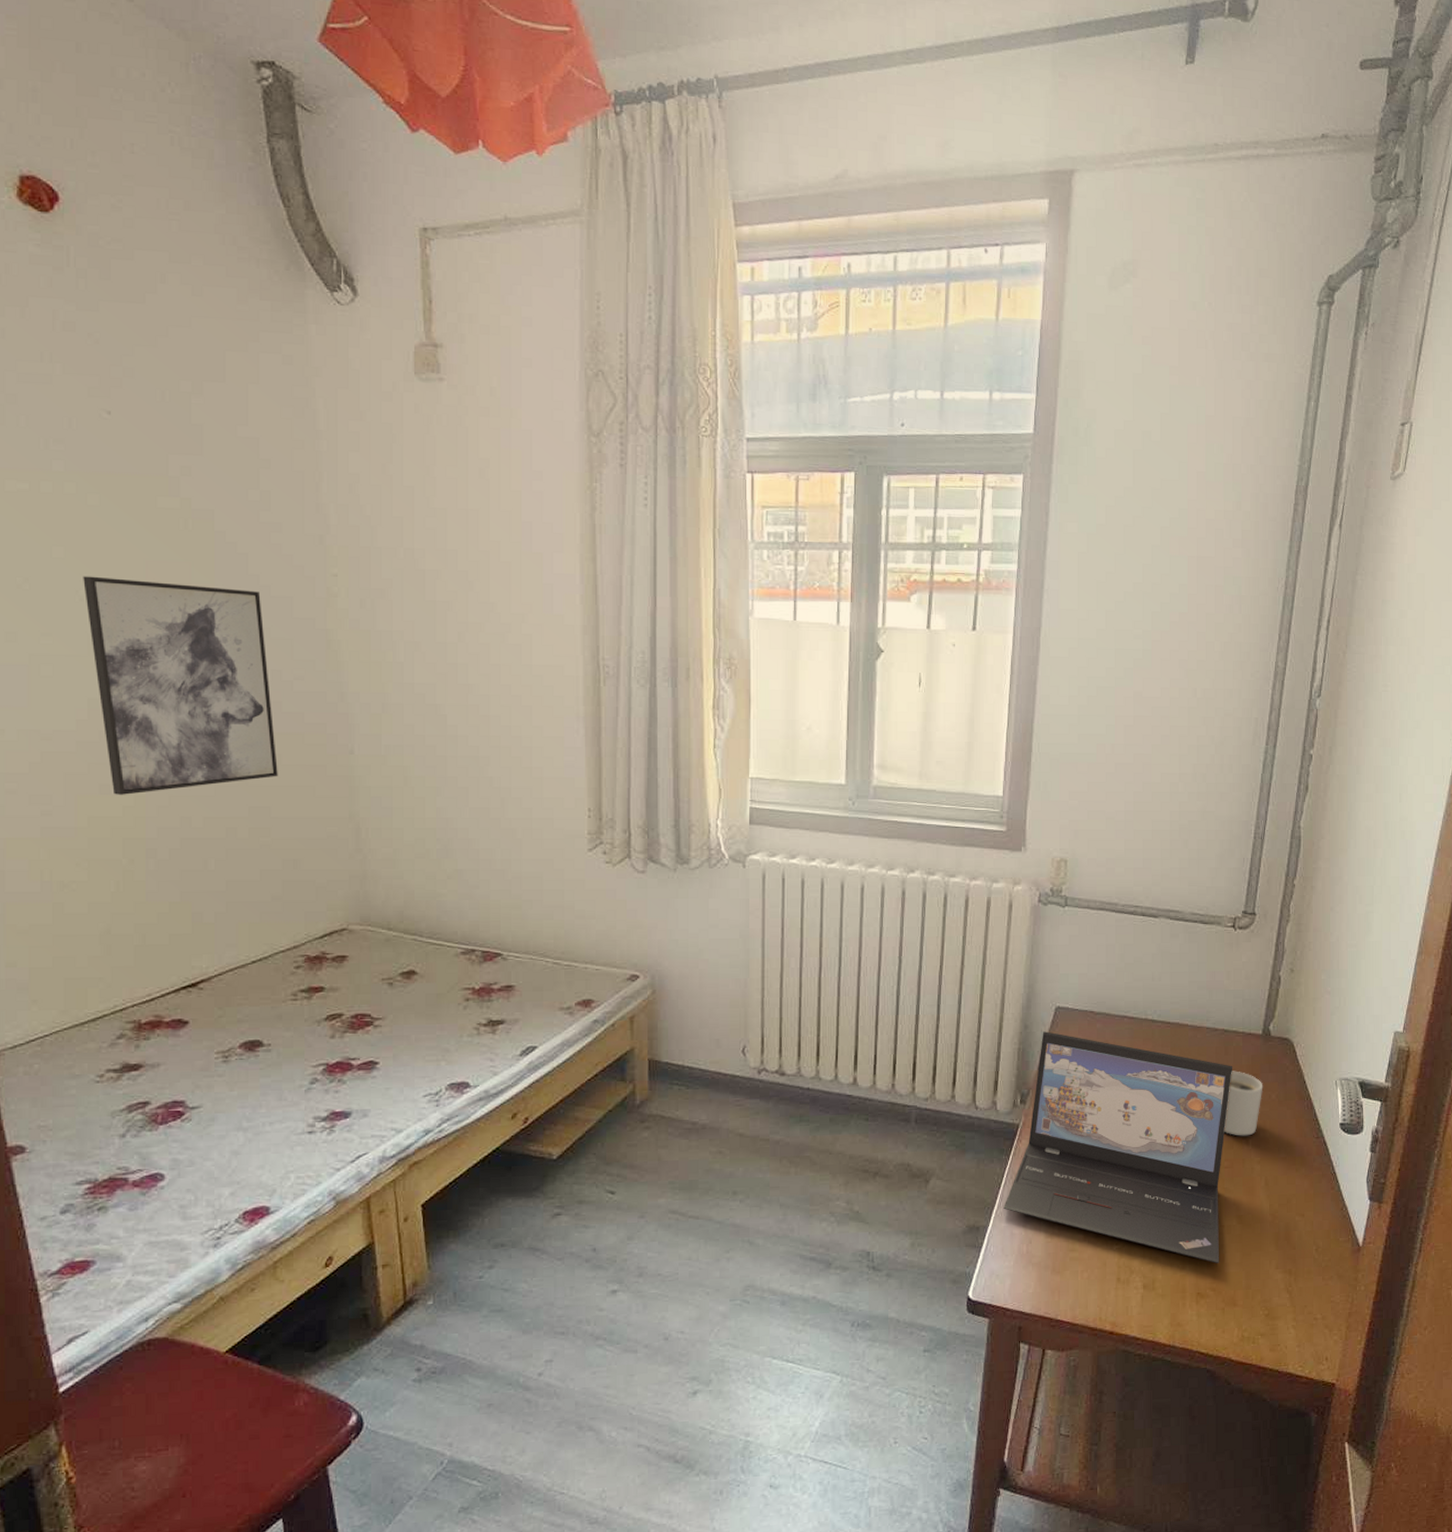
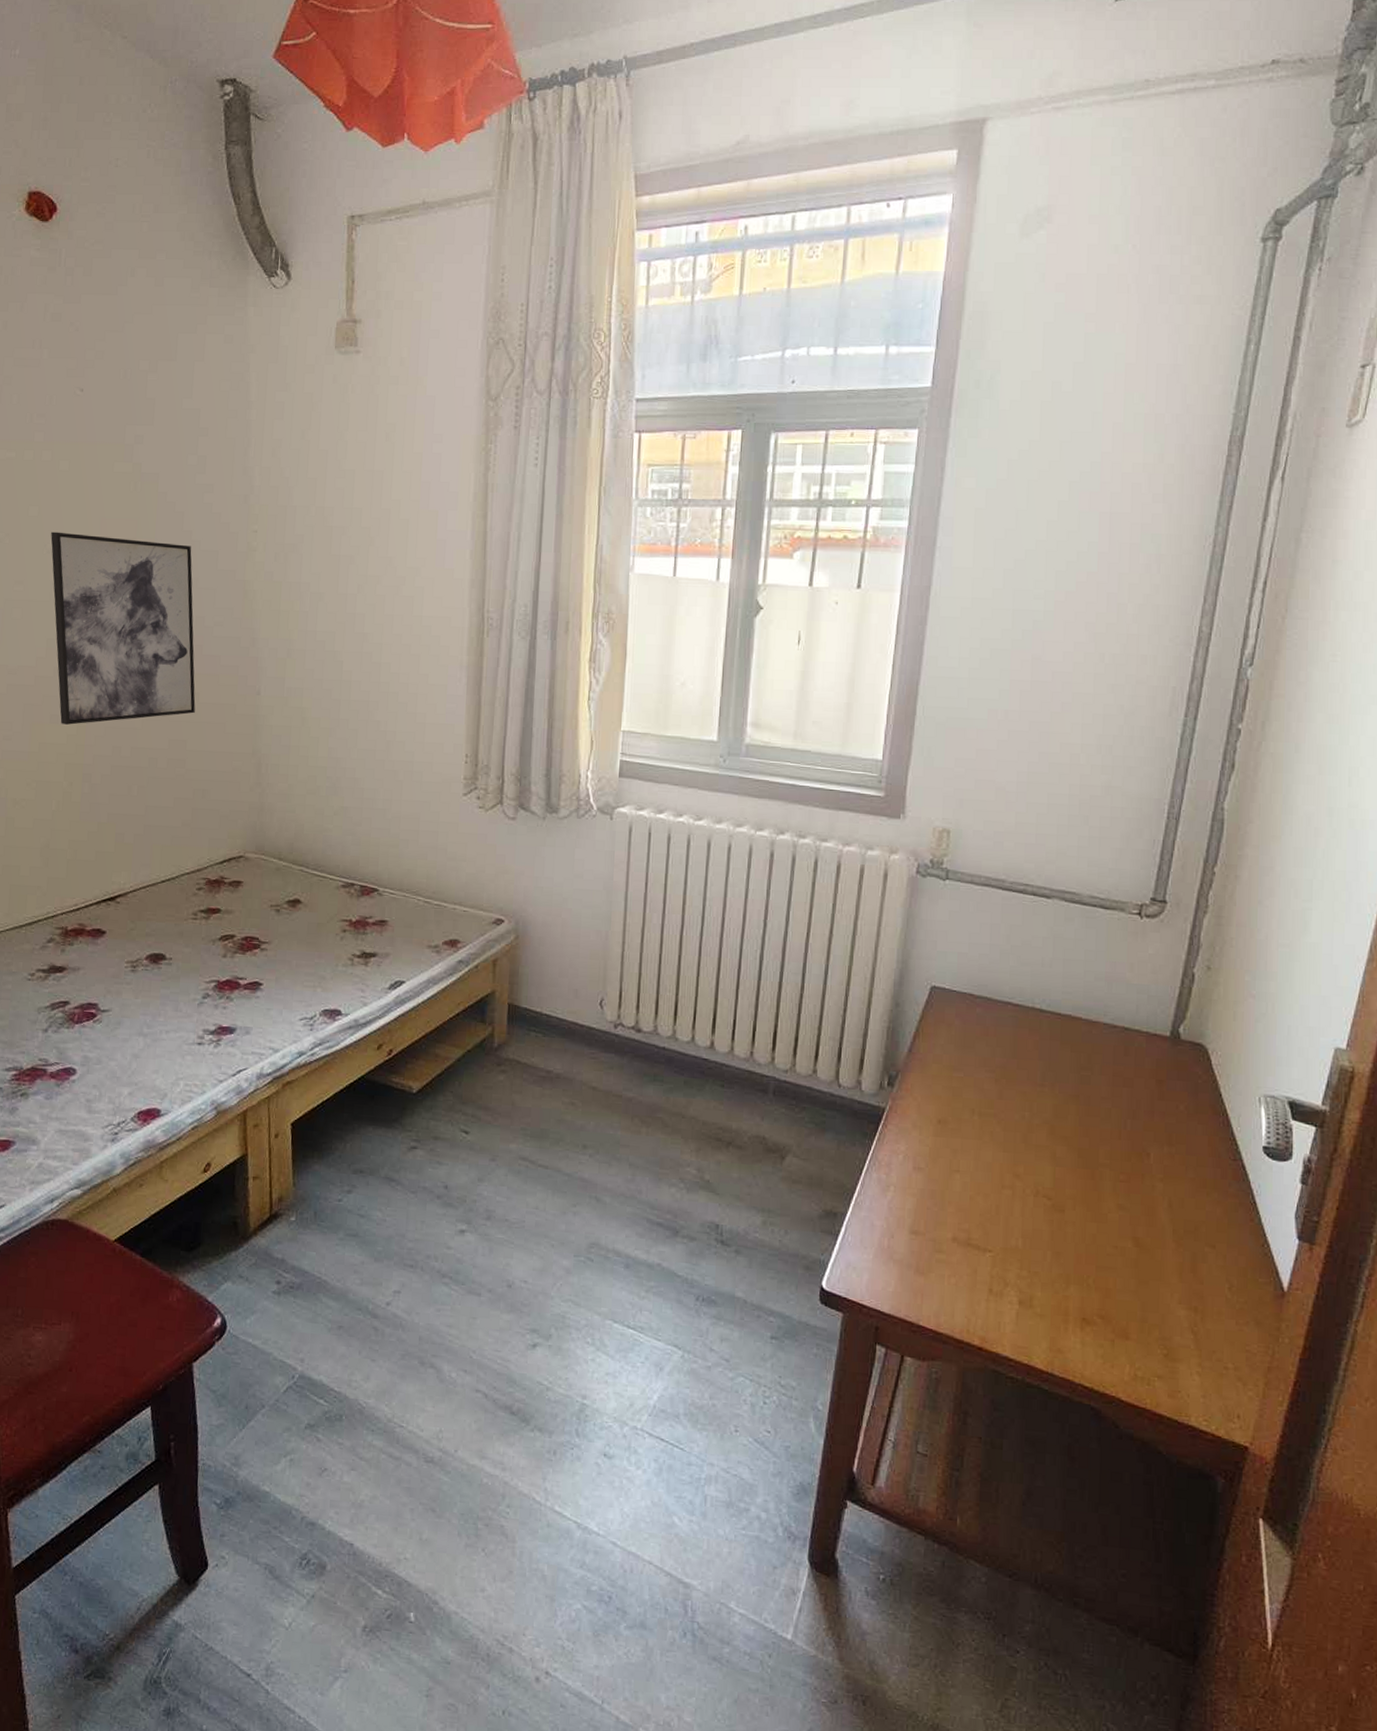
laptop: present [1003,1031,1233,1263] -> none [864,1011,1134,1288]
mug: present [1224,1071,1263,1136] -> none [1121,1074,1170,1149]

